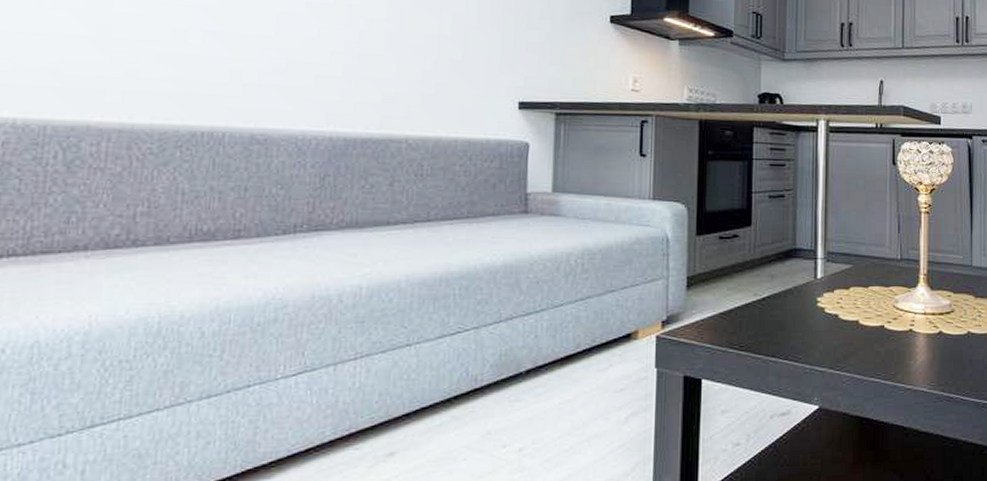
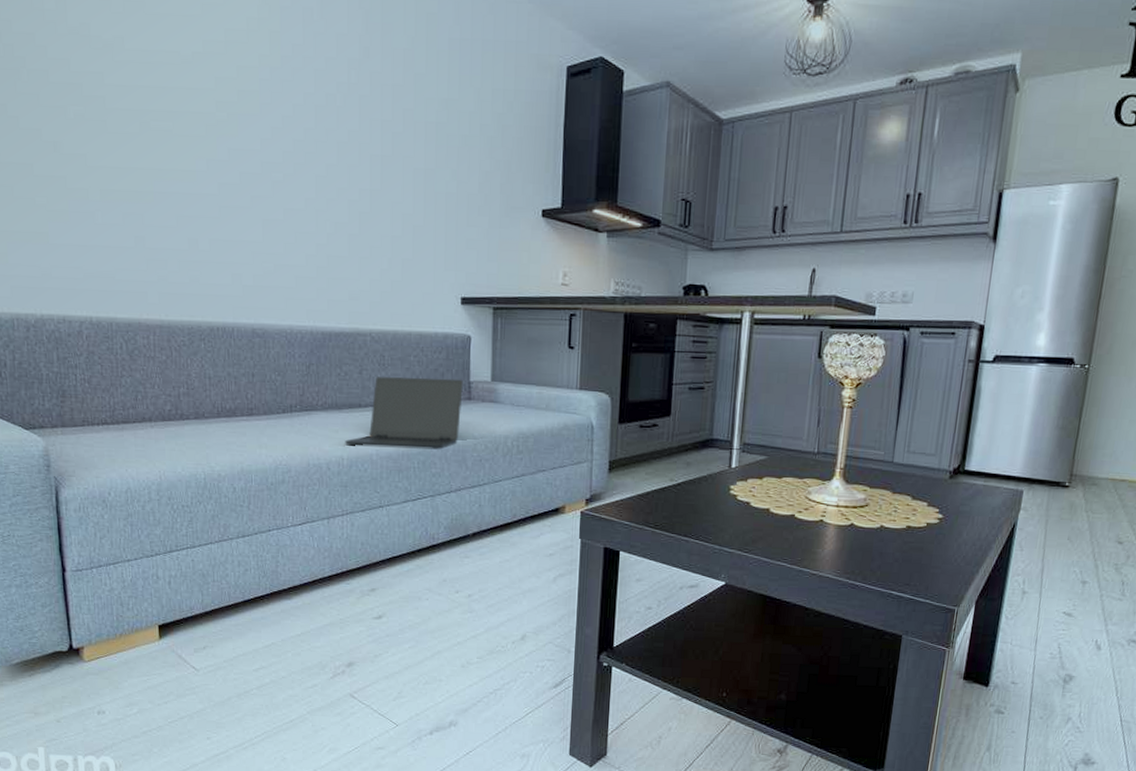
laptop: none [365,189,519,272] -> present [345,377,463,450]

